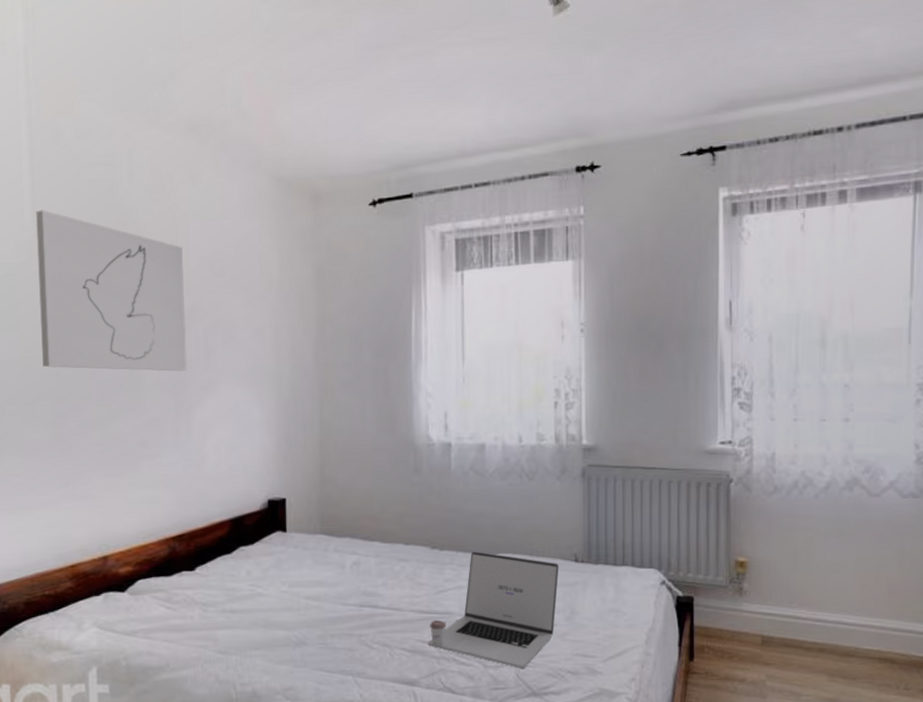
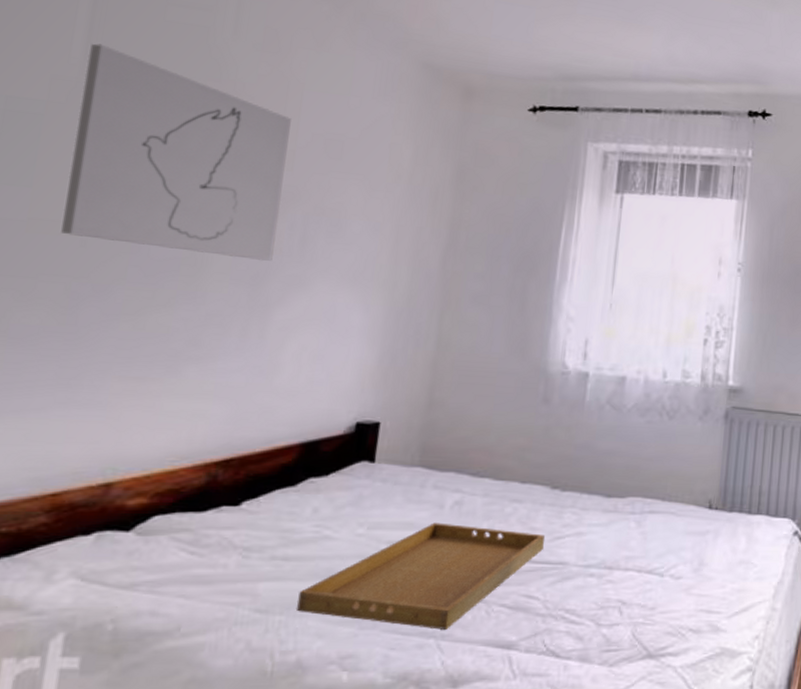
tray: none [246,580,430,668] -> present [297,522,545,630]
laptop: present [428,551,560,668] -> none [534,493,692,627]

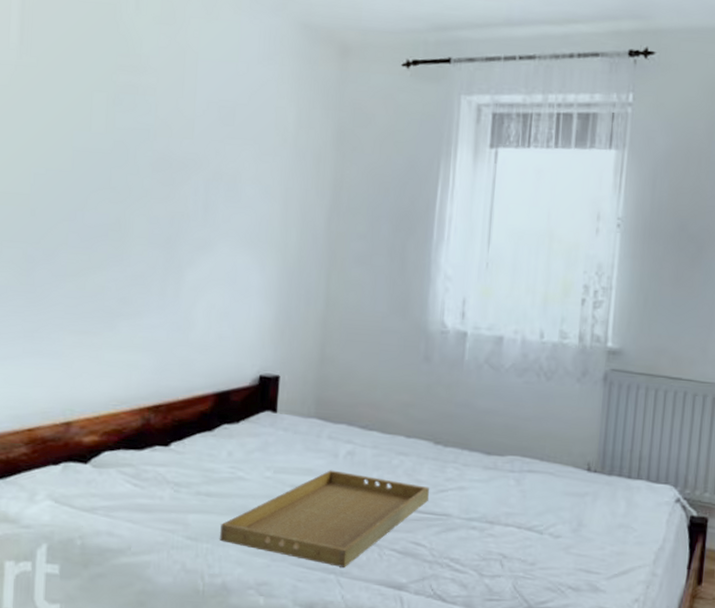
wall art: present [61,43,291,261] -> none [16,28,189,225]

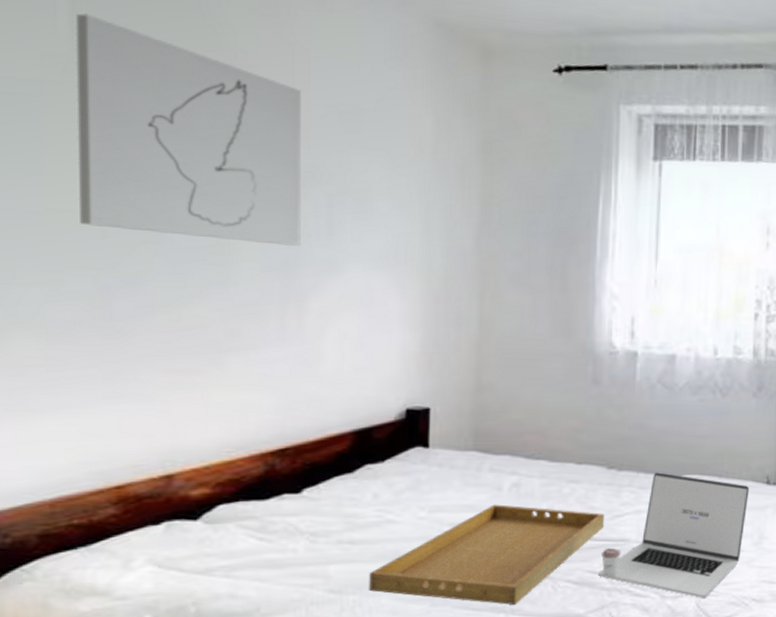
wall art: none [16,28,189,225] -> present [76,13,302,246]
laptop: none [421,451,571,580] -> present [598,472,750,598]

